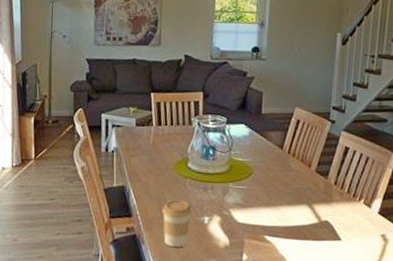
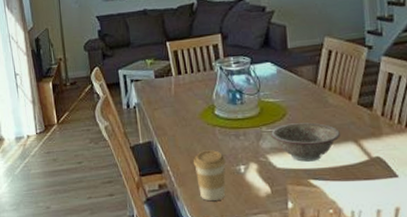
decorative bowl: none [236,183,298,219] -> present [271,122,341,162]

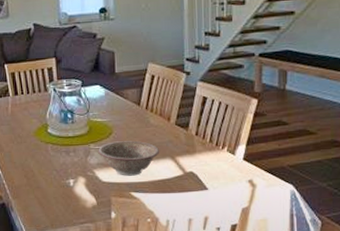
coffee cup: present [193,150,226,202] -> none [27,165,57,212]

